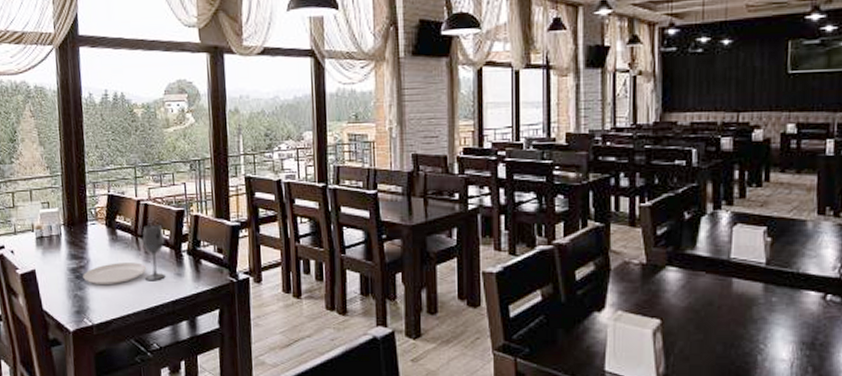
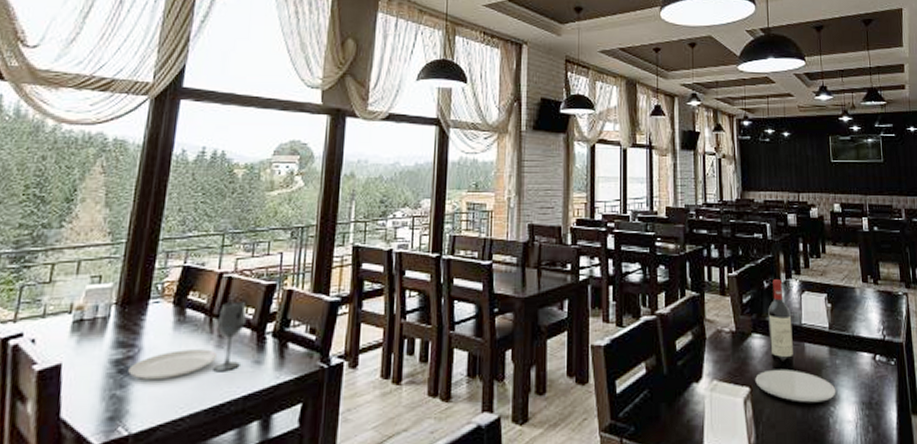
plate: none [668,303,769,339] -> present [755,369,836,403]
wine bottle: none [687,210,718,306] -> present [768,279,794,372]

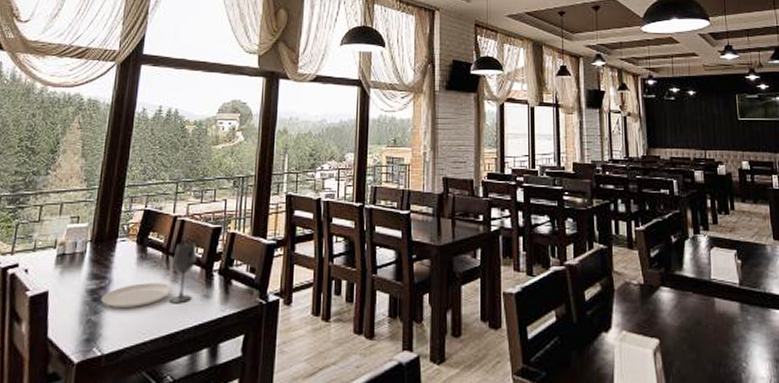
plate: present [755,369,836,403] -> none [664,322,748,358]
wine bottle: present [768,279,794,372] -> none [676,235,703,325]

